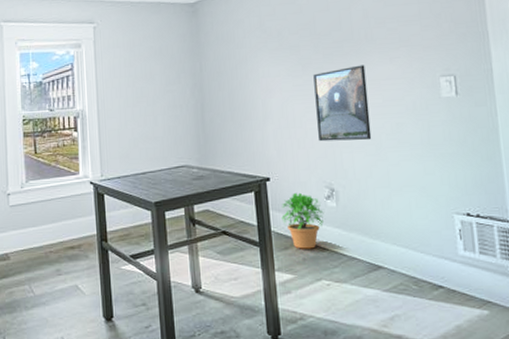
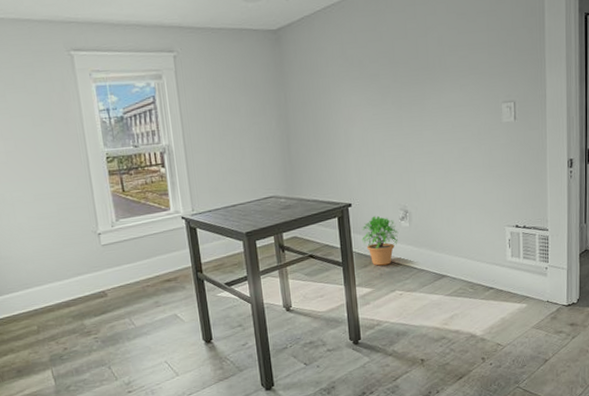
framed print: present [313,65,372,142] -> none [392,93,441,168]

